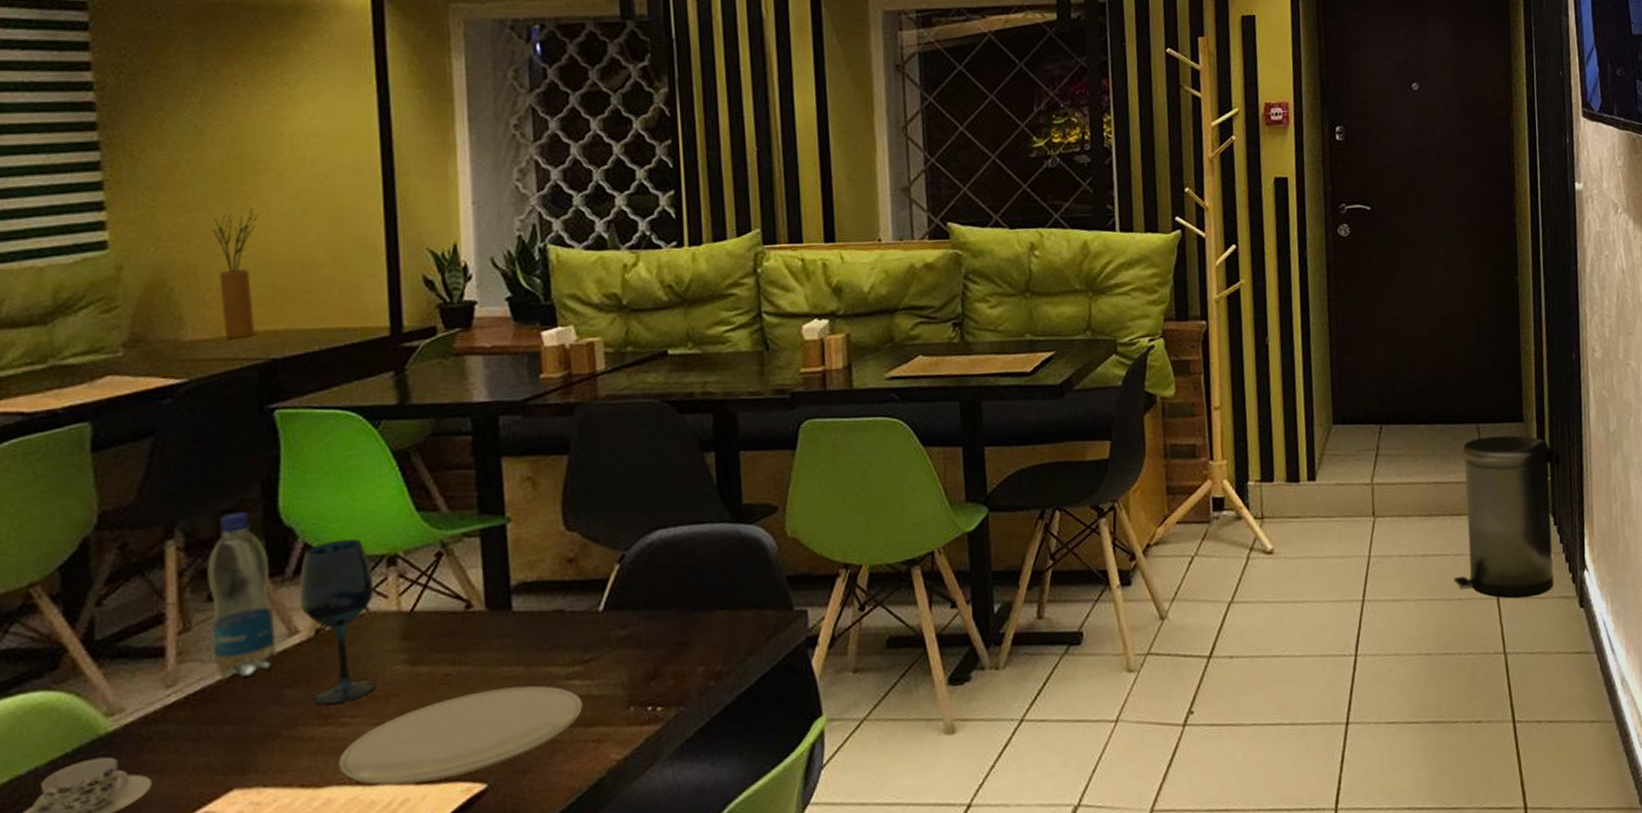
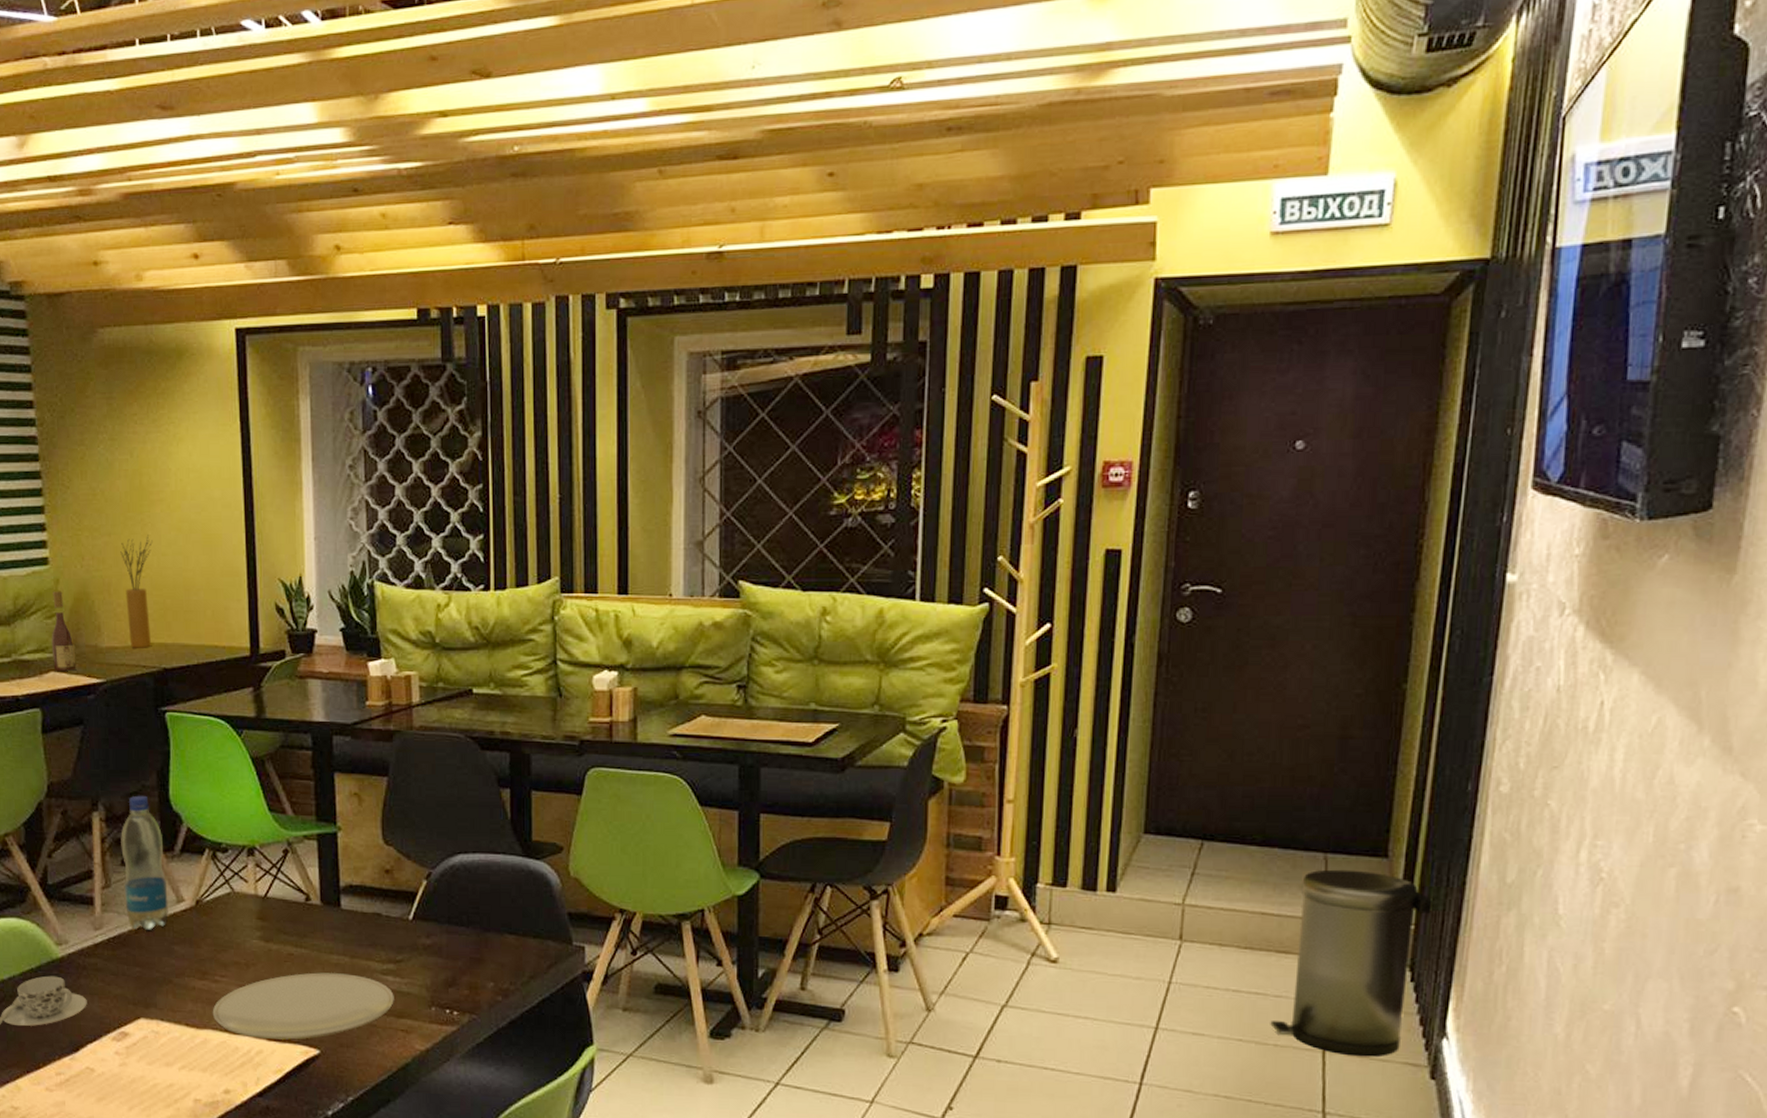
wine bottle: none [108,279,146,374] -> present [51,591,76,671]
wineglass: present [299,539,377,705] -> none [184,828,240,963]

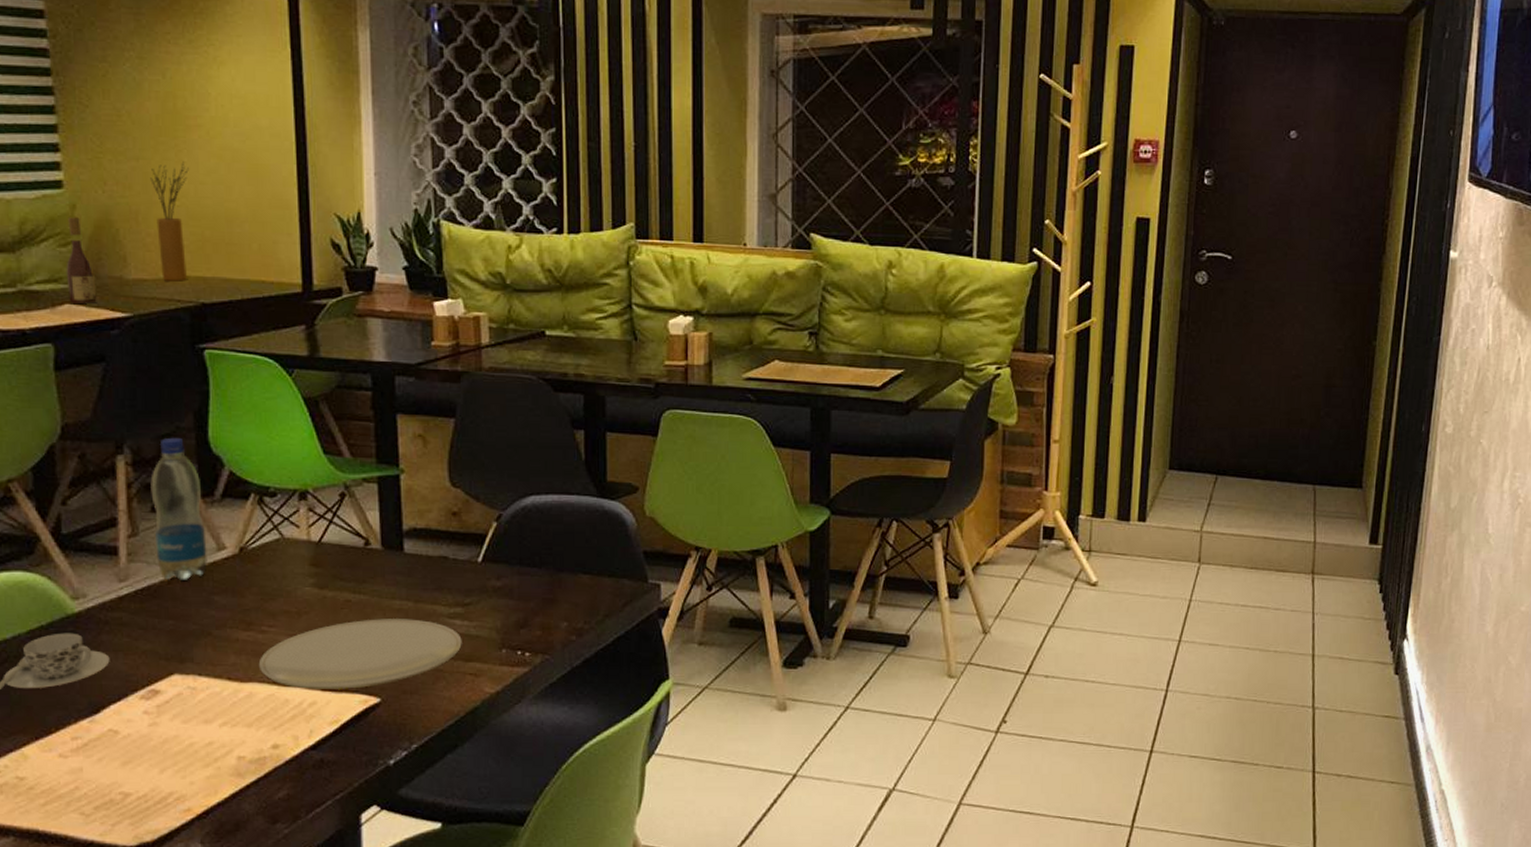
pedal bin: present [1270,869,1432,1057] -> none [1271,499,1396,658]

